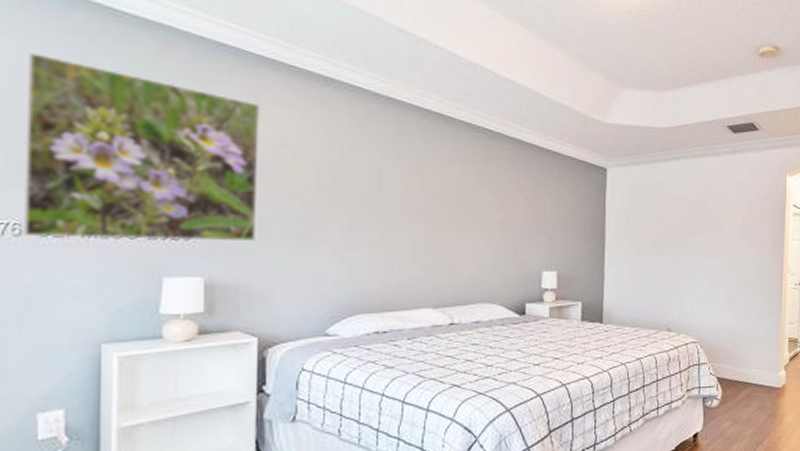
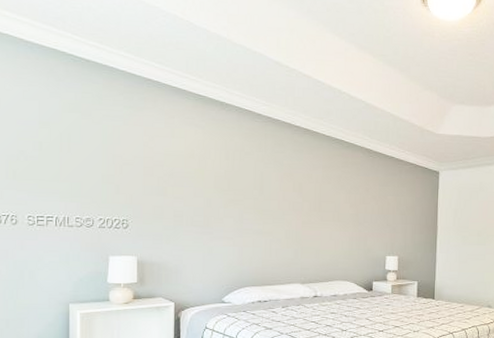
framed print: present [23,53,261,241] -> none [18,91,176,229]

